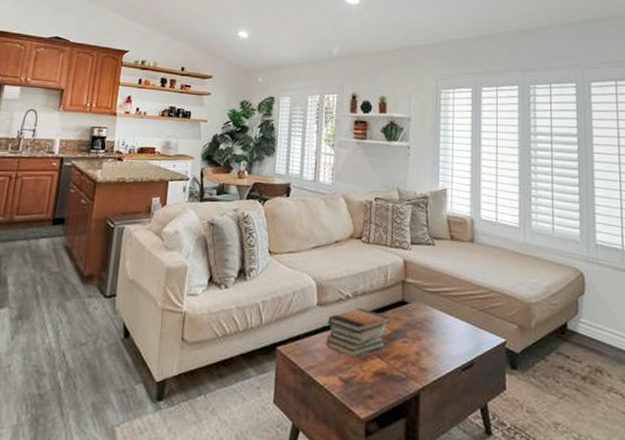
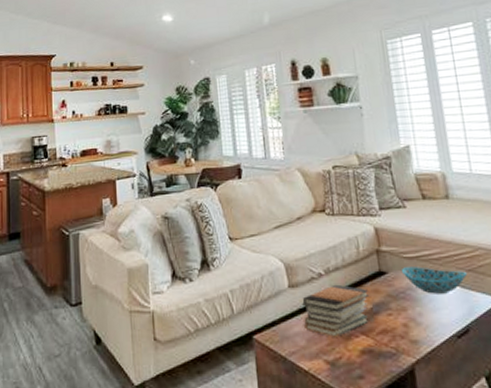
bowl: none [421,300,480,329] -> present [401,266,468,294]

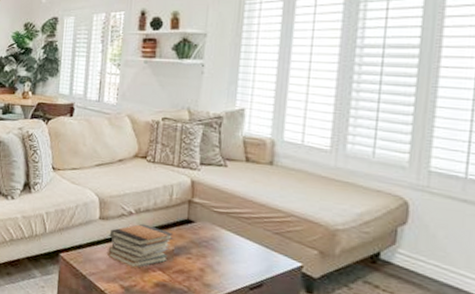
bowl: present [401,266,468,294] -> none [208,220,274,250]

